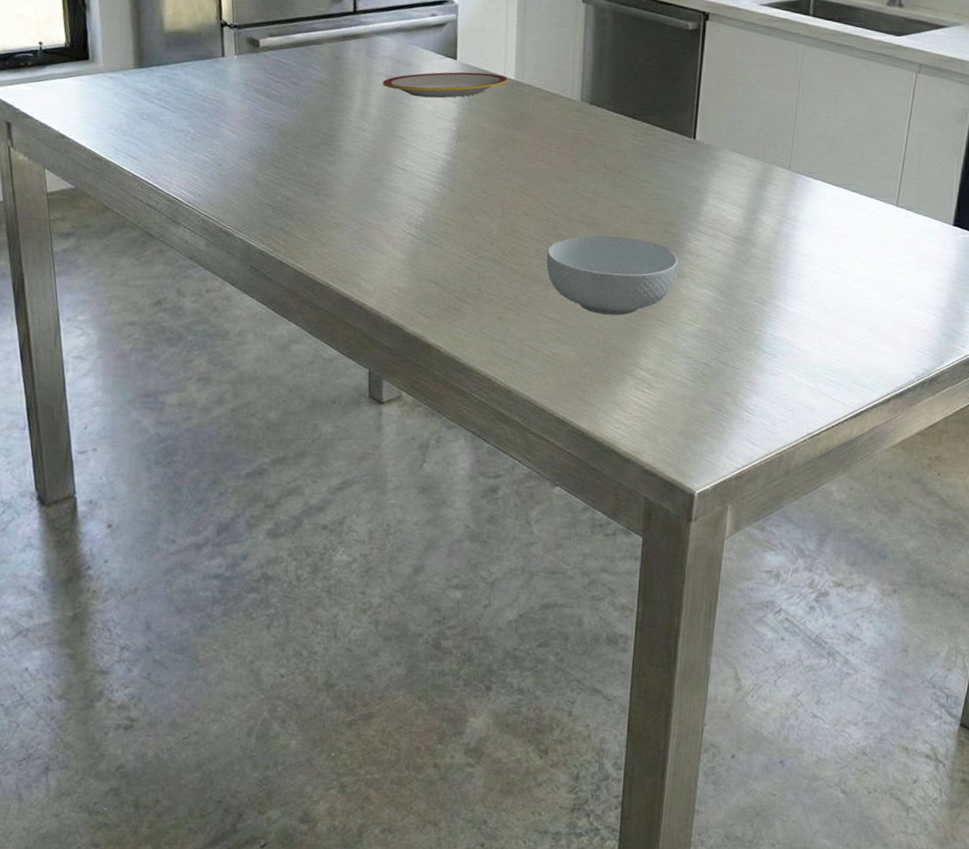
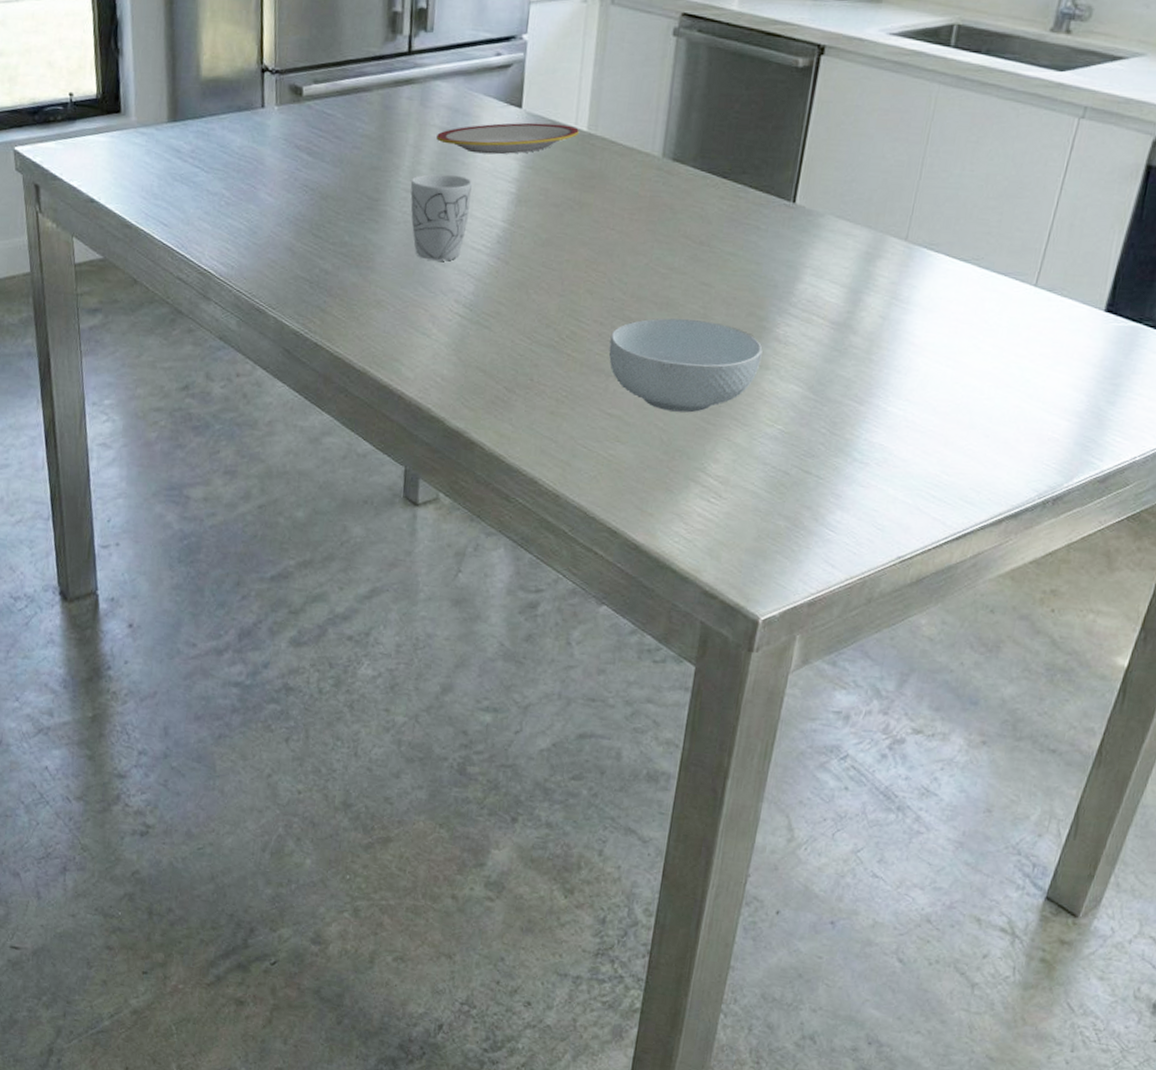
mug: none [361,114,416,189] -> present [410,173,472,261]

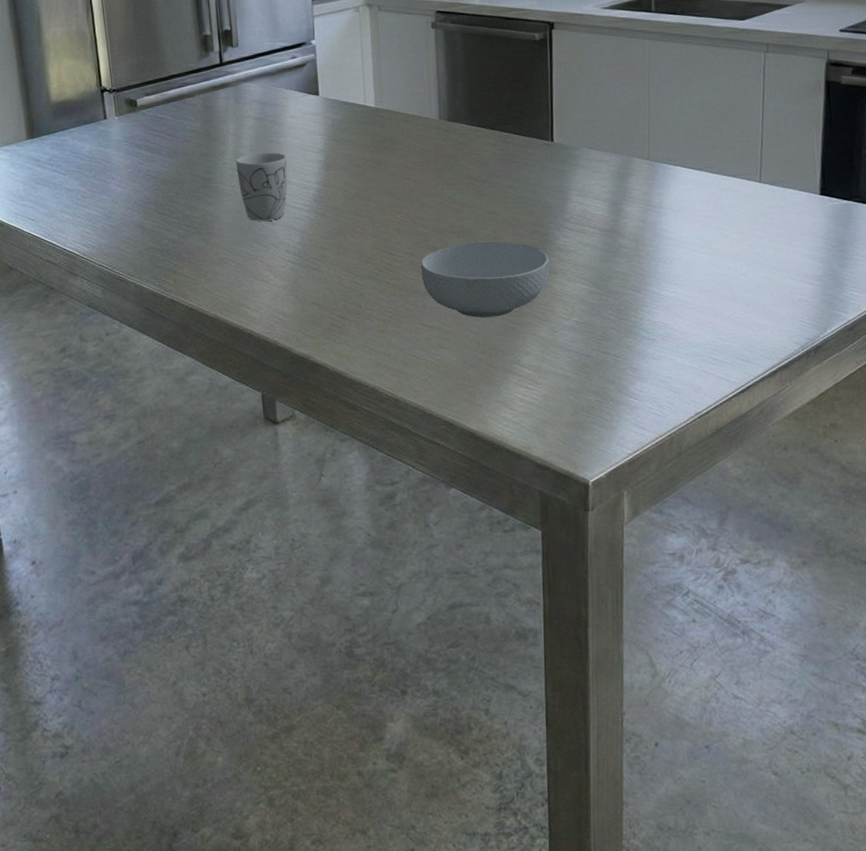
plate: present [436,122,579,155] -> none [252,104,368,134]

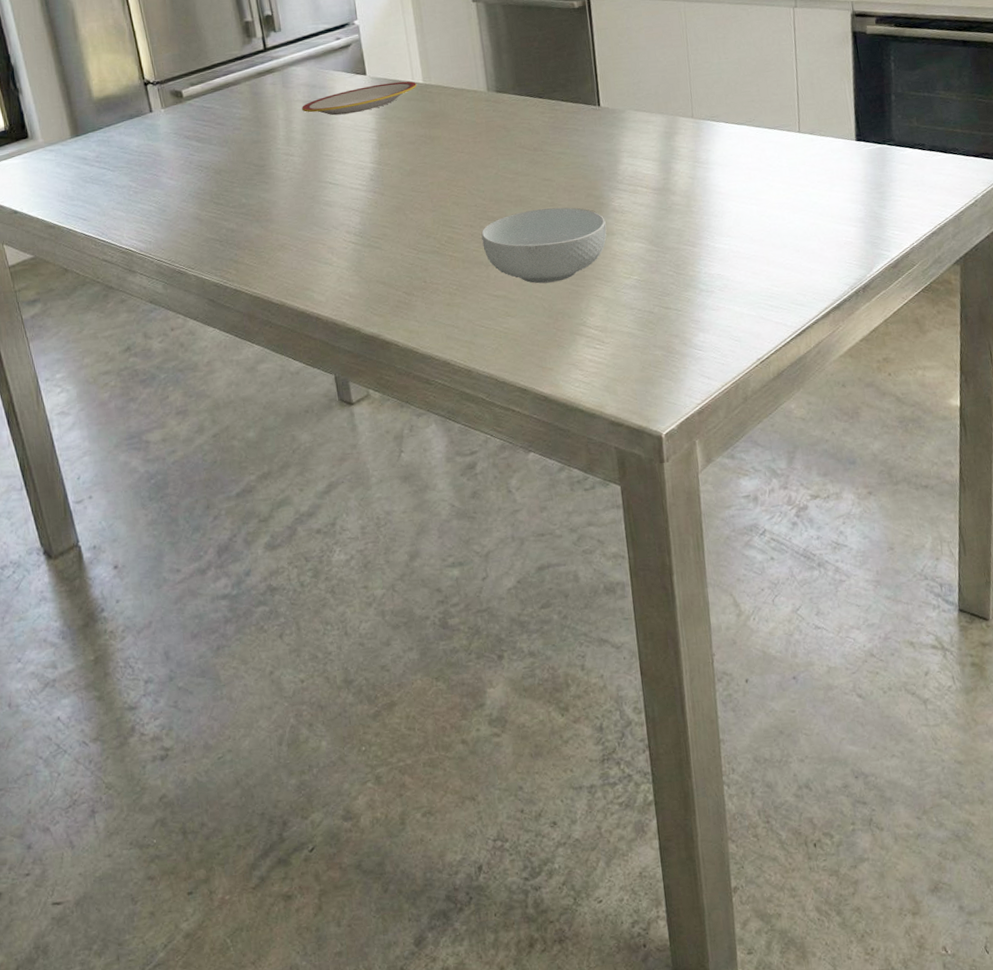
mug: present [235,152,287,221] -> none [288,135,343,205]
plate: none [252,104,368,134] -> present [302,81,417,116]

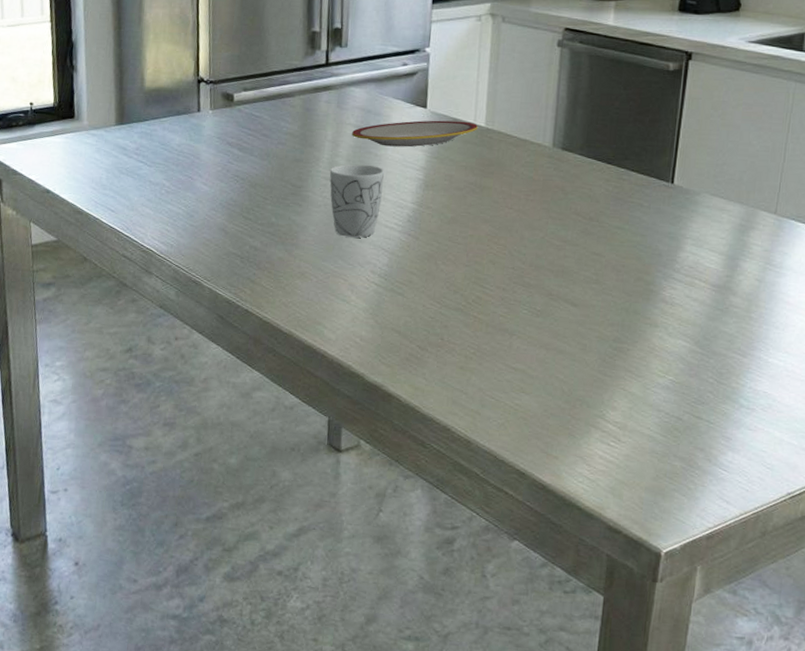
mug: none [288,135,343,205] -> present [329,164,384,238]
cereal bowl: present [481,207,607,284] -> none [511,283,651,366]

